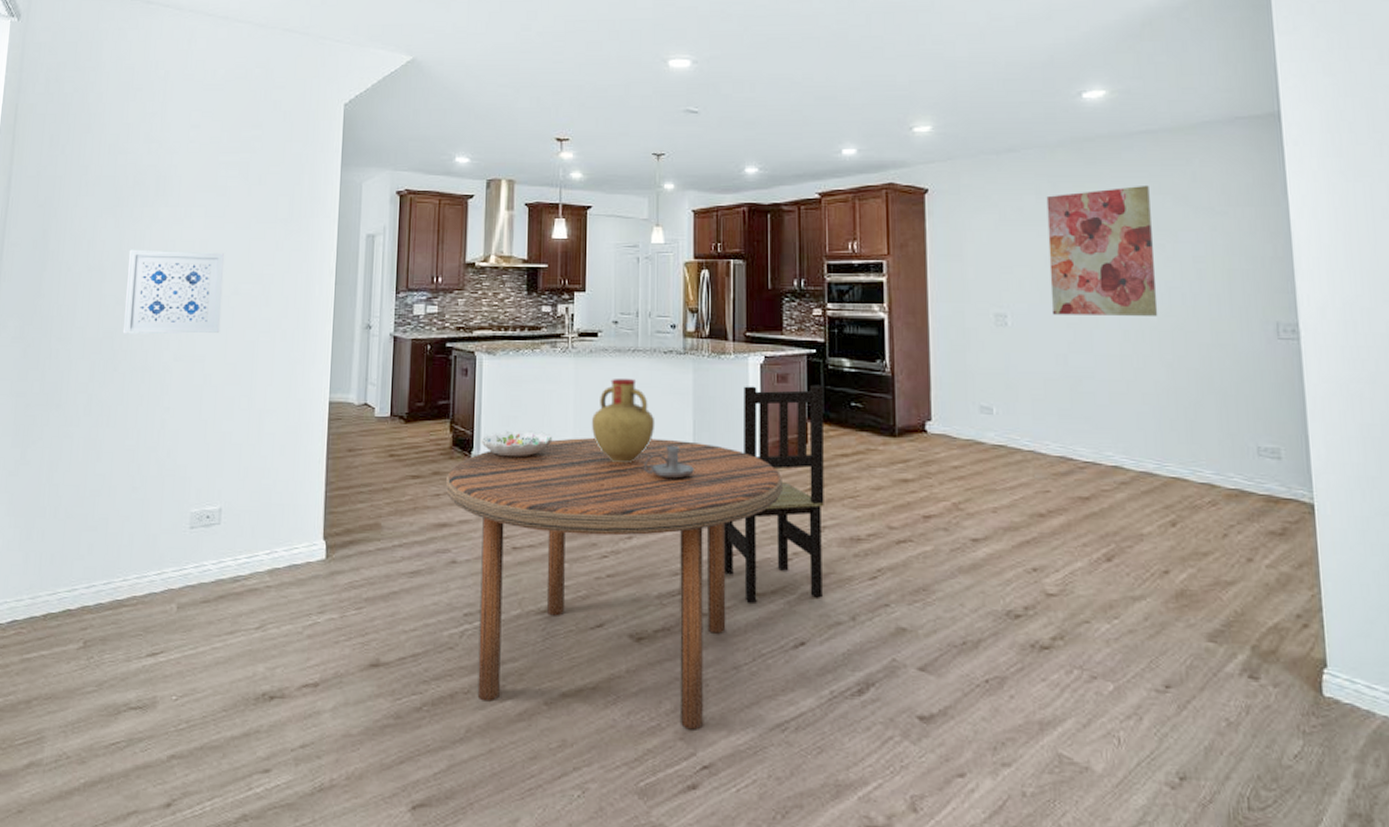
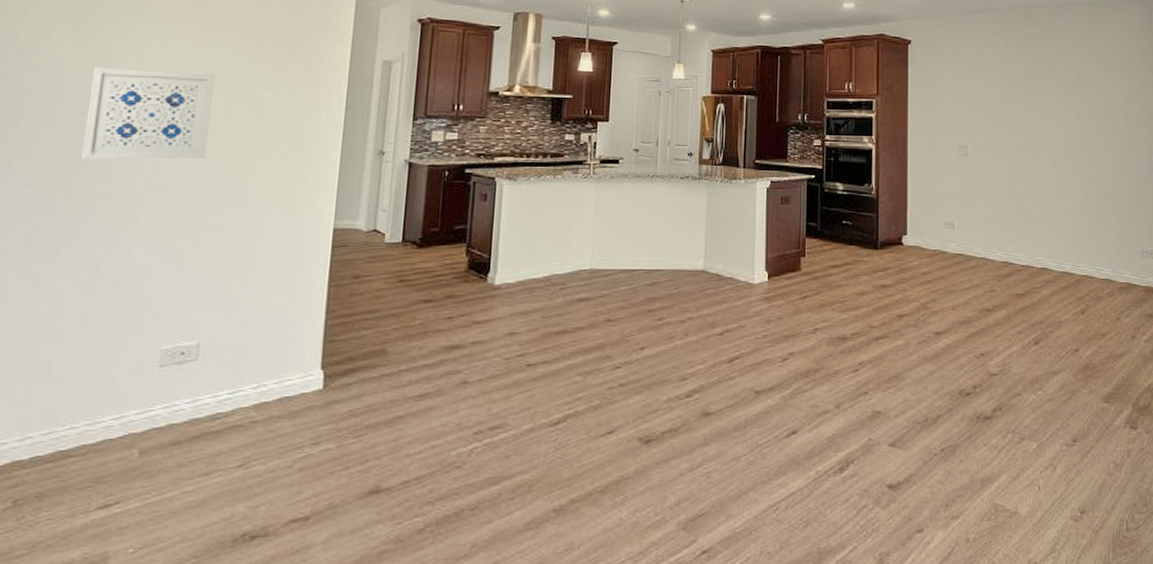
dining table: present [445,438,784,730] -> none [458,257,783,520]
decorative bowl: present [481,430,553,457] -> none [498,252,571,278]
vase: present [591,378,655,464] -> none [609,201,671,280]
candle holder: present [643,445,694,479] -> none [657,262,704,293]
dining chair: present [724,384,825,603] -> none [728,205,821,400]
wall art: present [1046,184,1158,316] -> none [1001,45,1078,148]

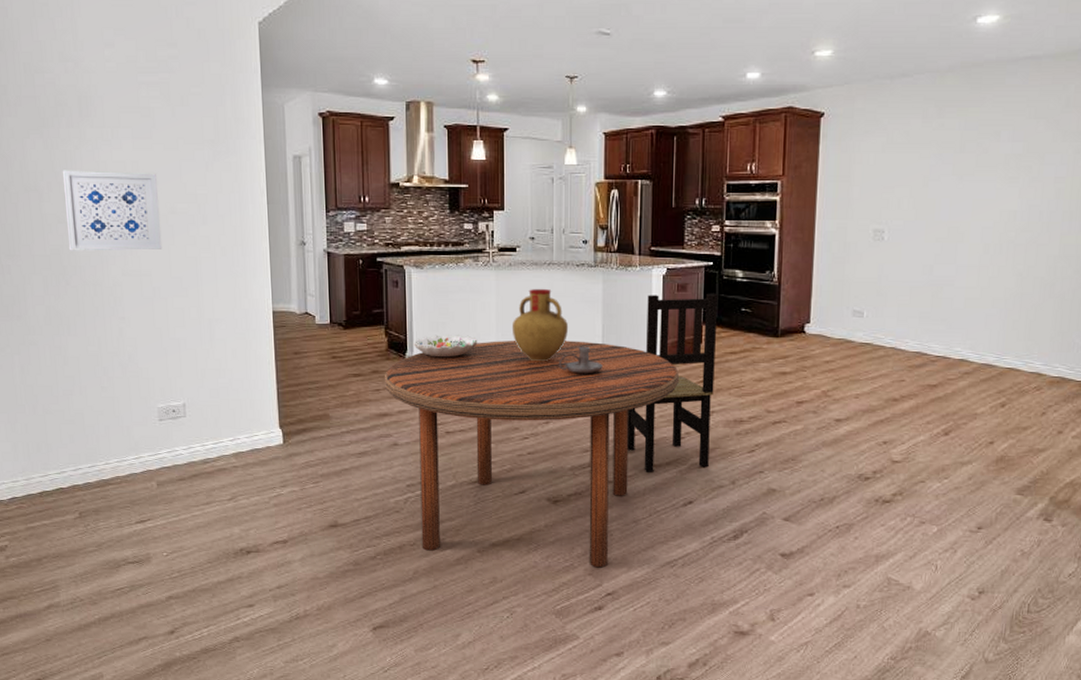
dining table: none [458,257,783,520] -> present [384,340,680,568]
decorative bowl: none [498,252,571,278] -> present [413,334,478,358]
vase: none [609,201,671,280] -> present [511,288,569,362]
candle holder: none [657,262,704,293] -> present [558,346,603,374]
dining chair: none [728,205,821,400] -> present [627,293,719,472]

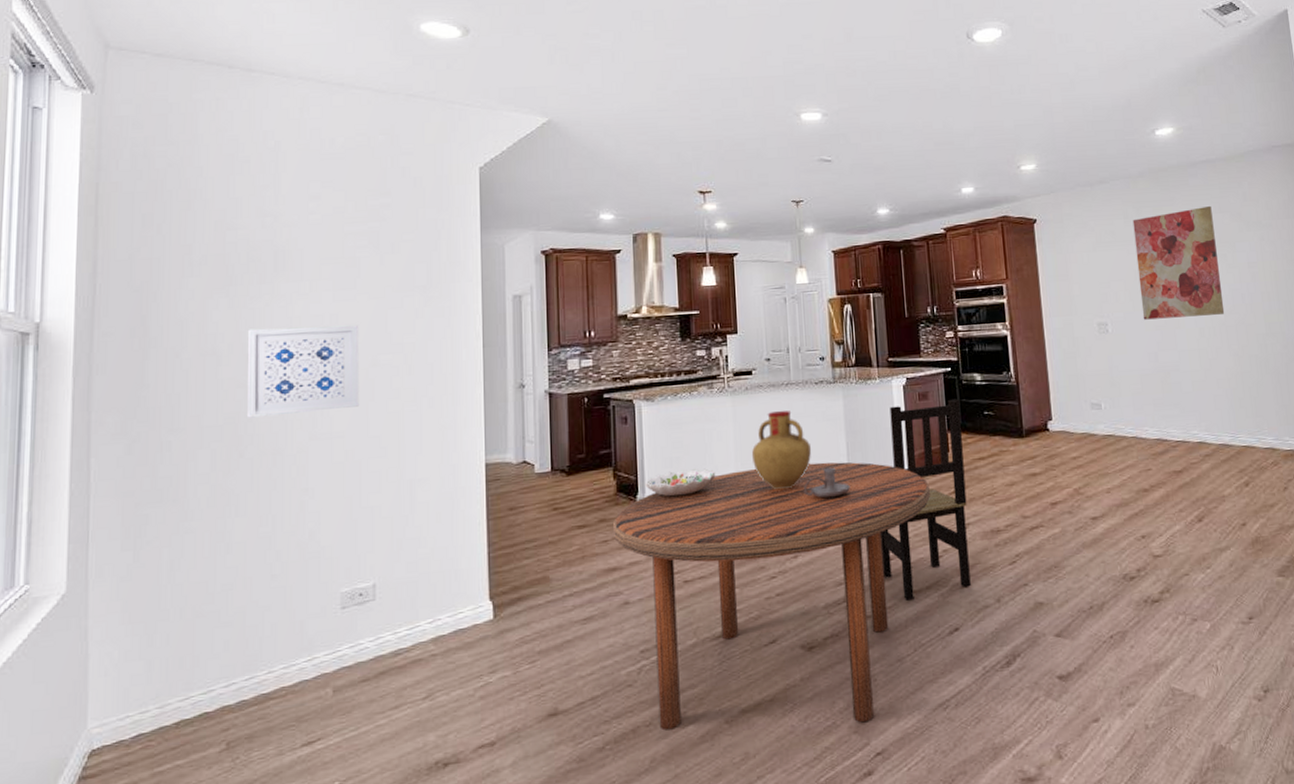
wall art: none [924,109,1026,231] -> present [1132,205,1225,320]

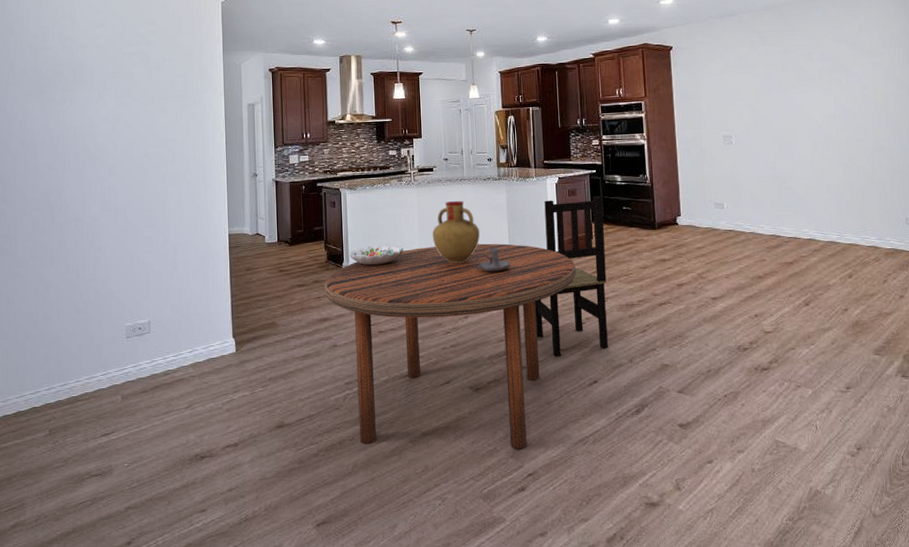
wall art: present [246,324,360,418] -> none [55,124,136,193]
wall art: present [1132,205,1225,320] -> none [757,35,837,134]

